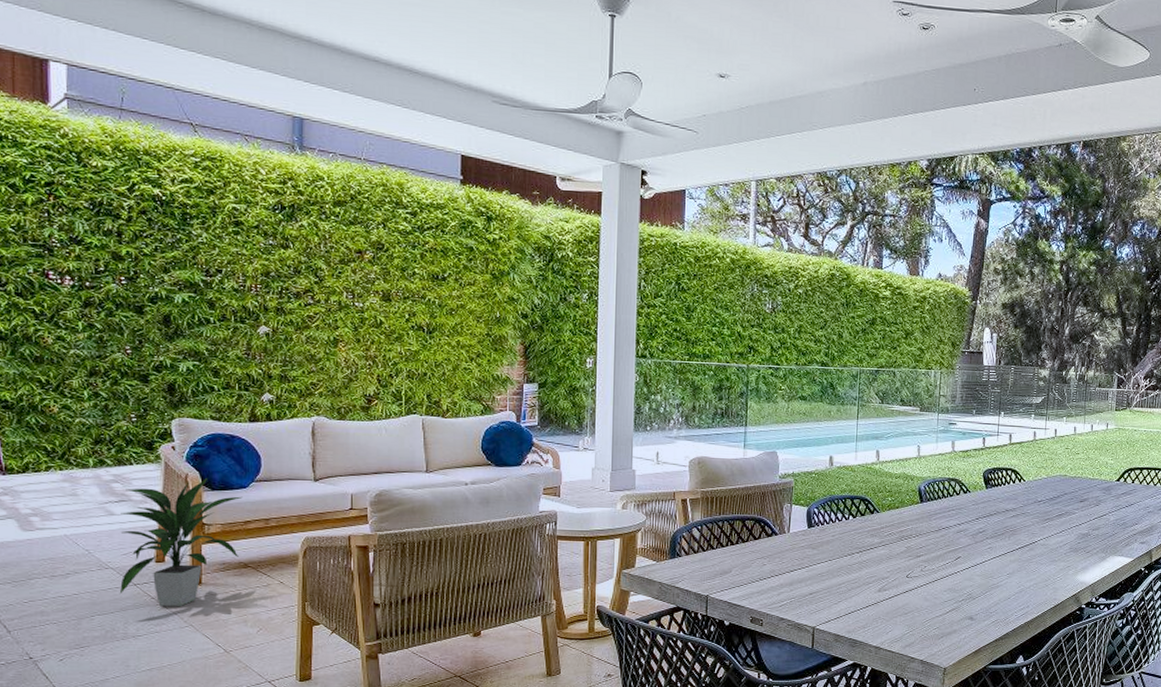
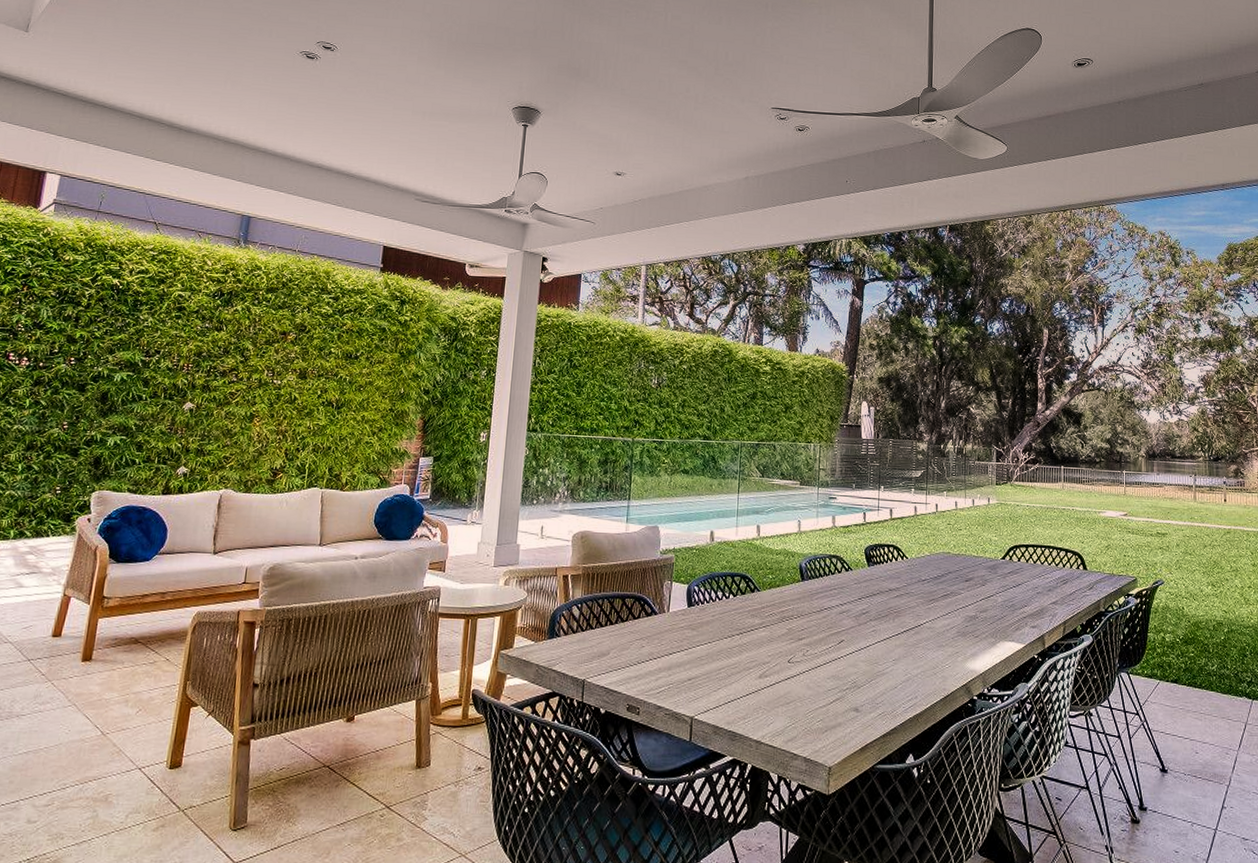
indoor plant: present [119,478,243,607] -> none [12,551,145,685]

